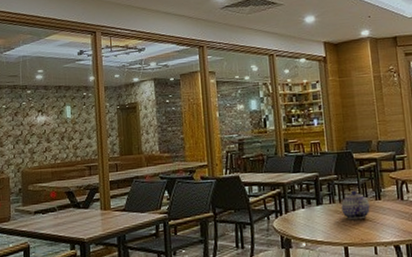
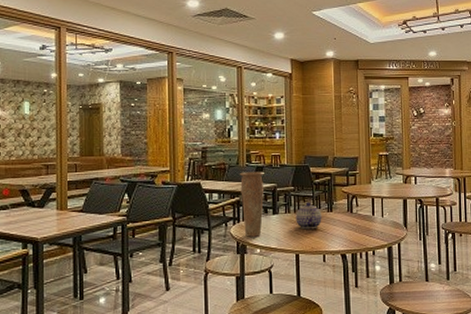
vase: none [278,161,306,230] -> present [239,171,265,237]

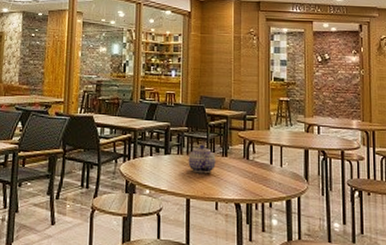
vase: present [239,171,265,237] -> none [132,108,158,177]

